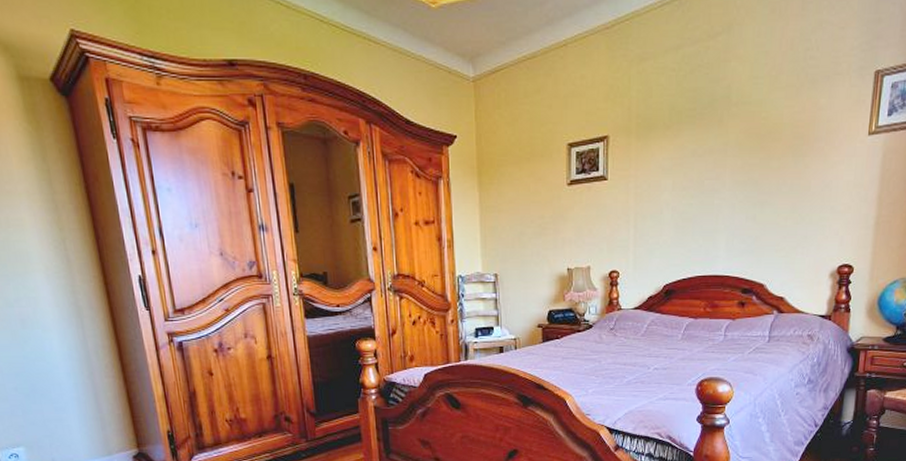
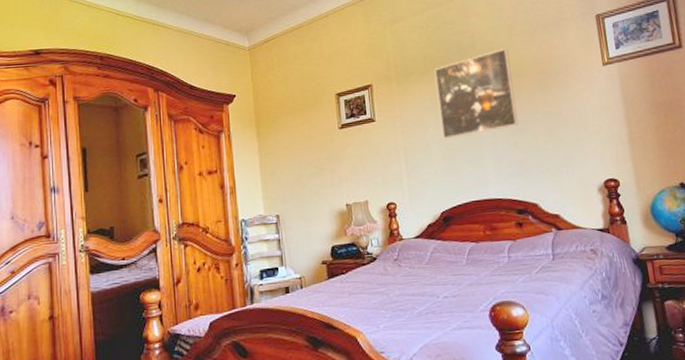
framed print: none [678,105,766,206] -> present [434,49,519,139]

